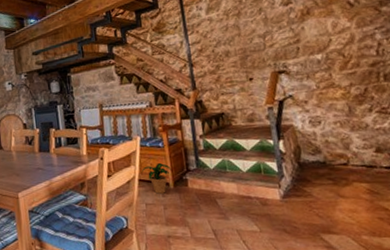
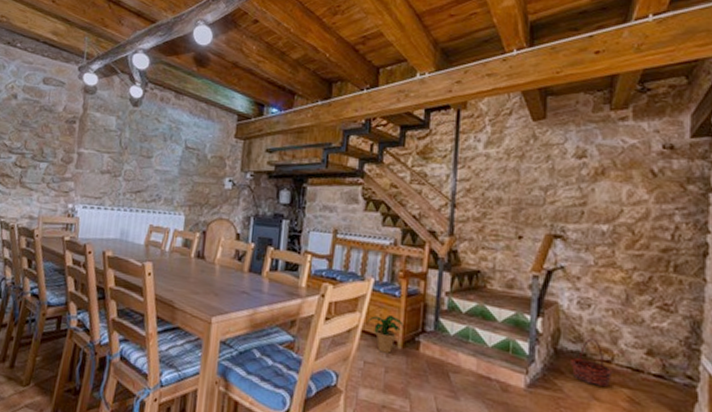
basket: none [313,148,351,186] -> present [571,338,613,387]

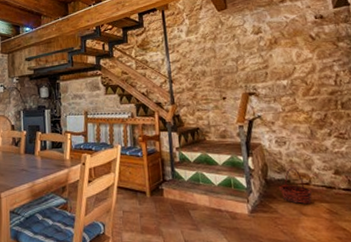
potted plant: present [367,314,404,353] -> none [120,171,149,202]

